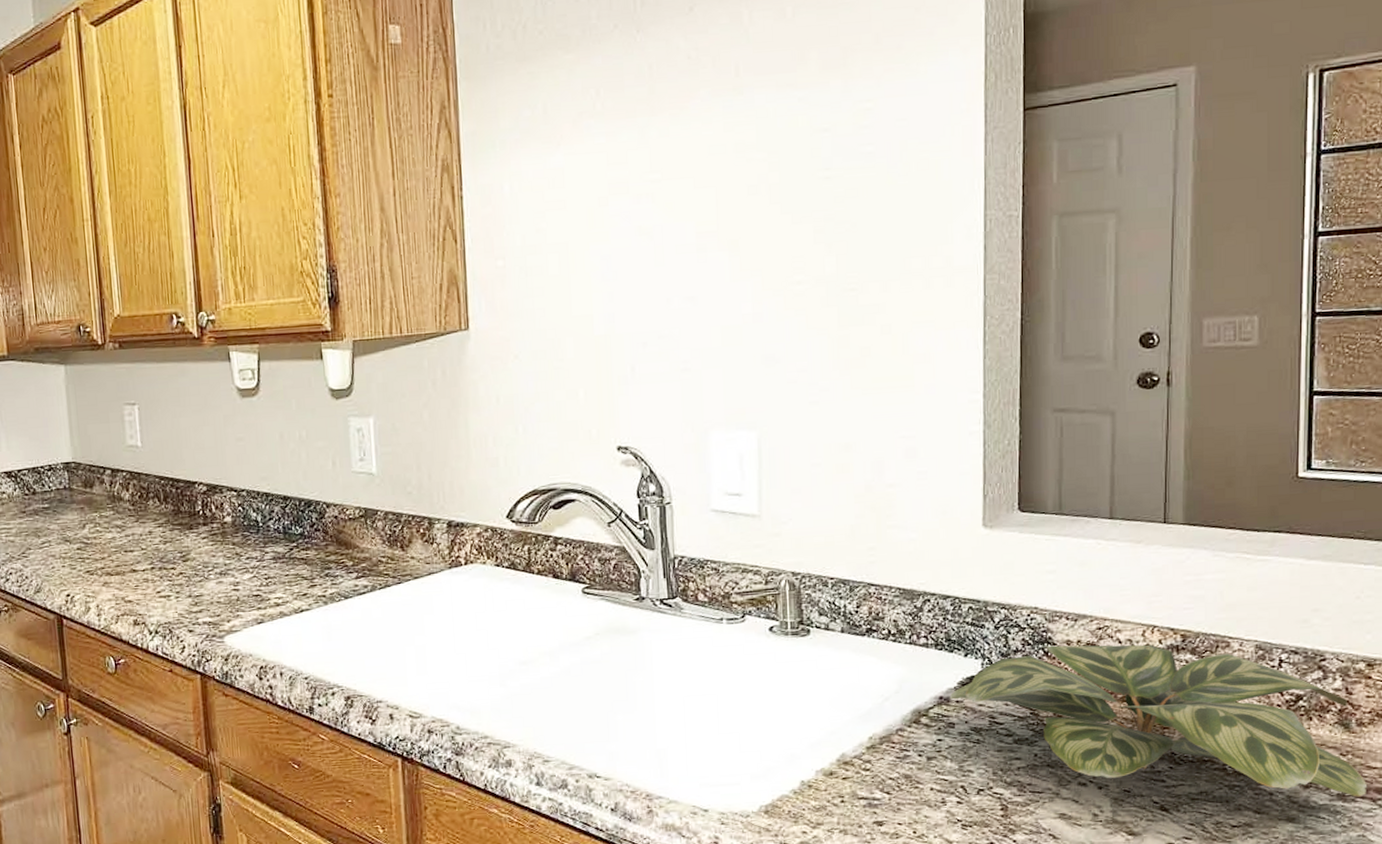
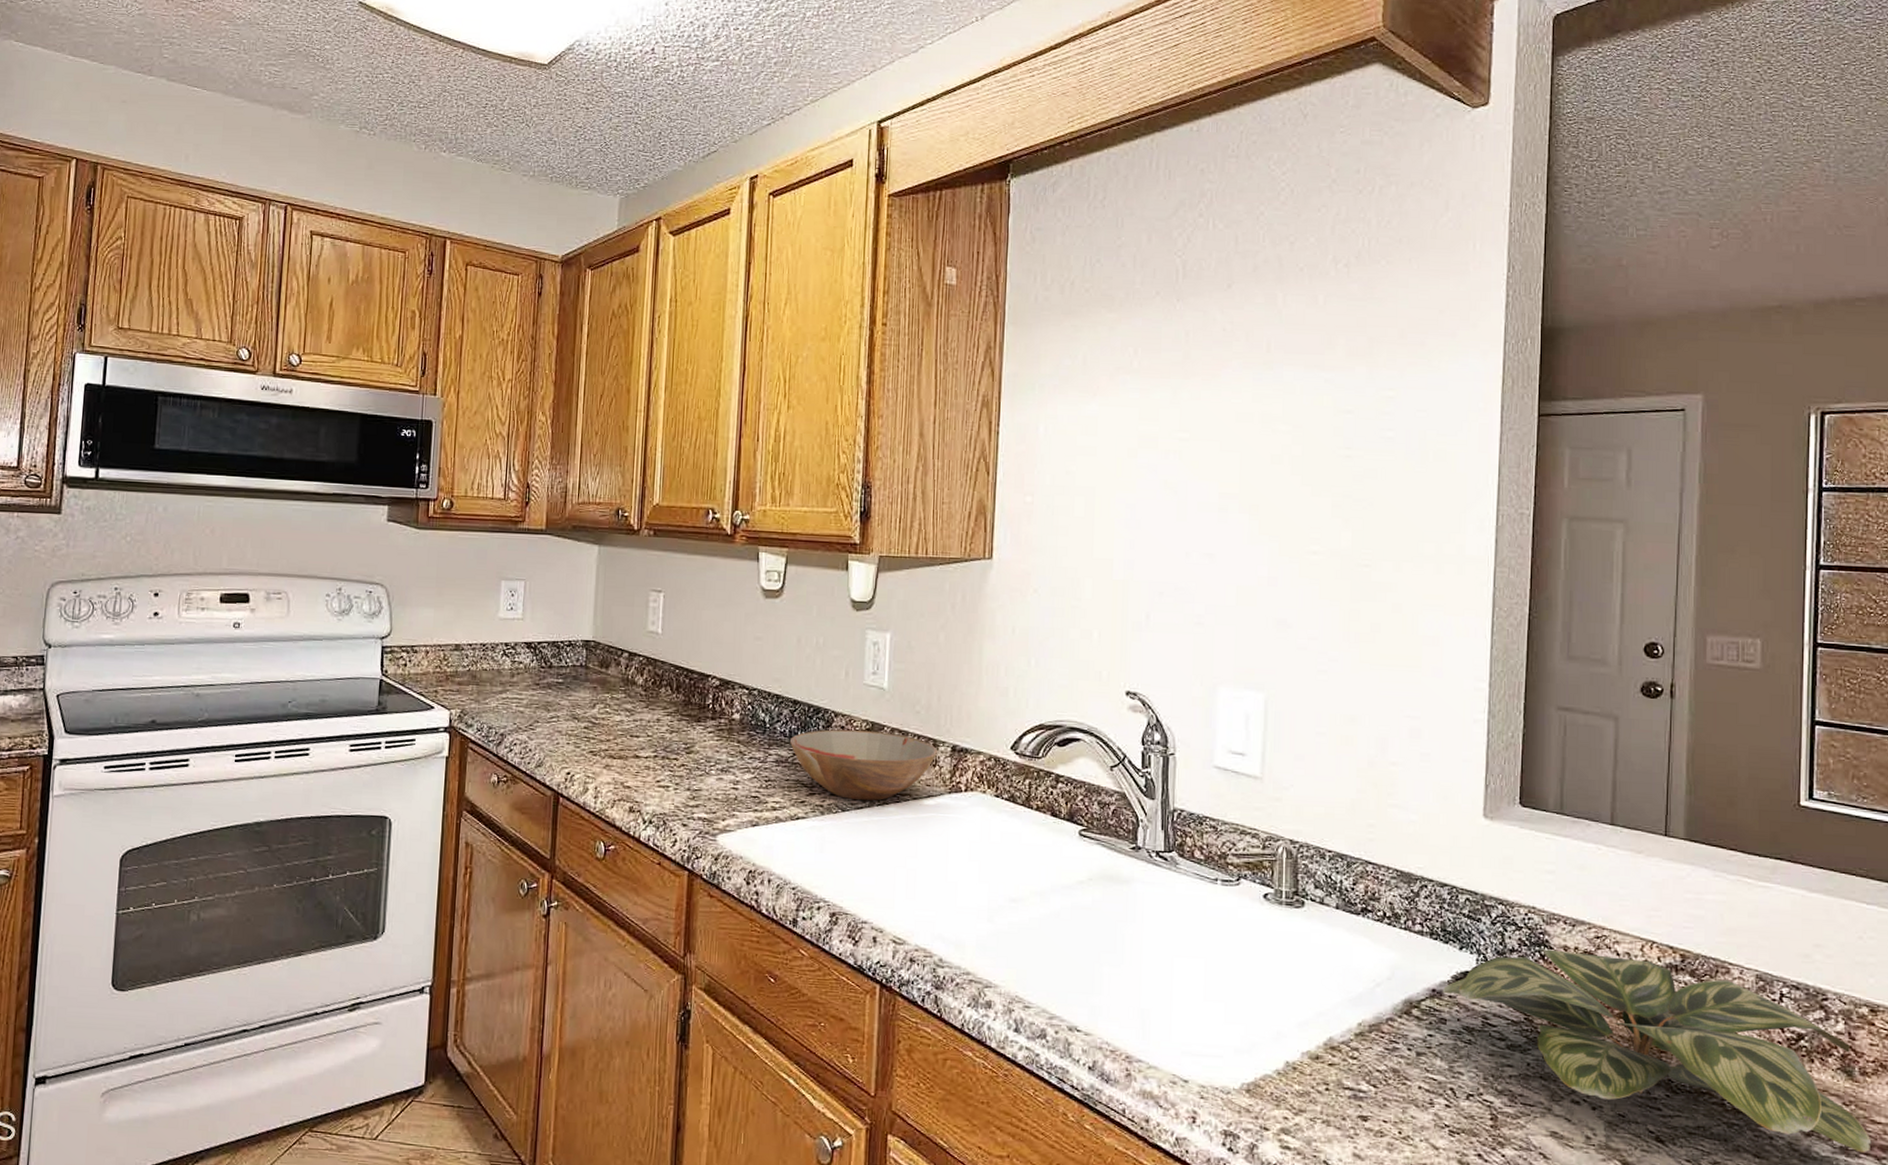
bowl: none [284,516,434,587] -> present [789,729,938,801]

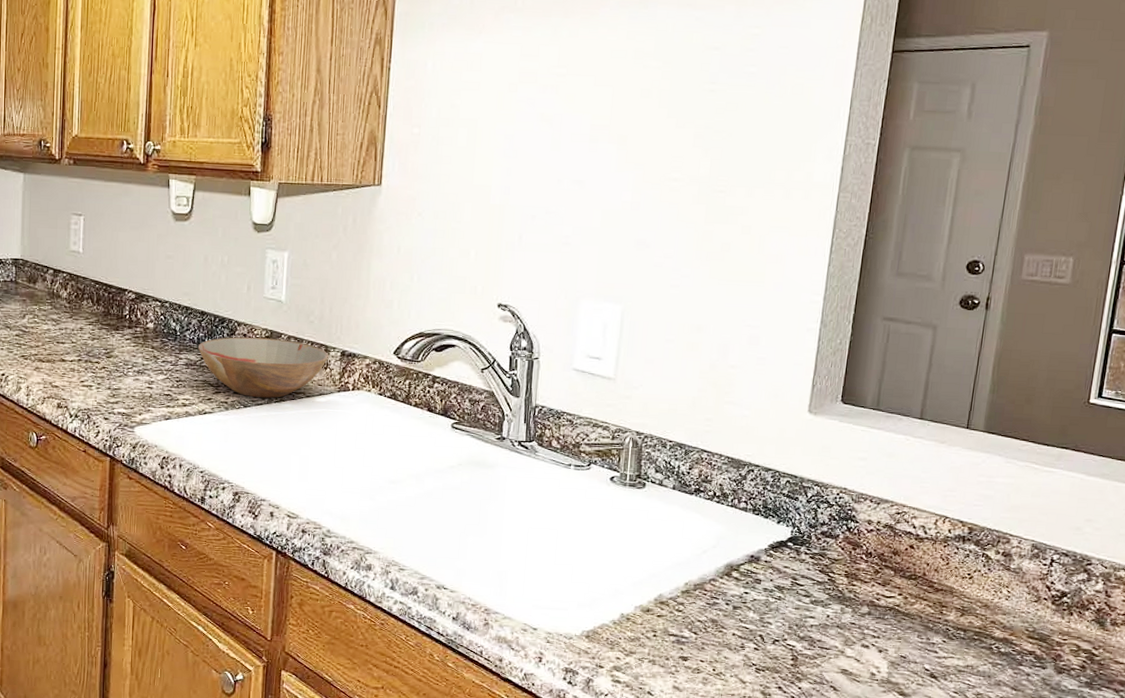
plant: present [1442,949,1872,1153] -> none [759,523,1113,687]

